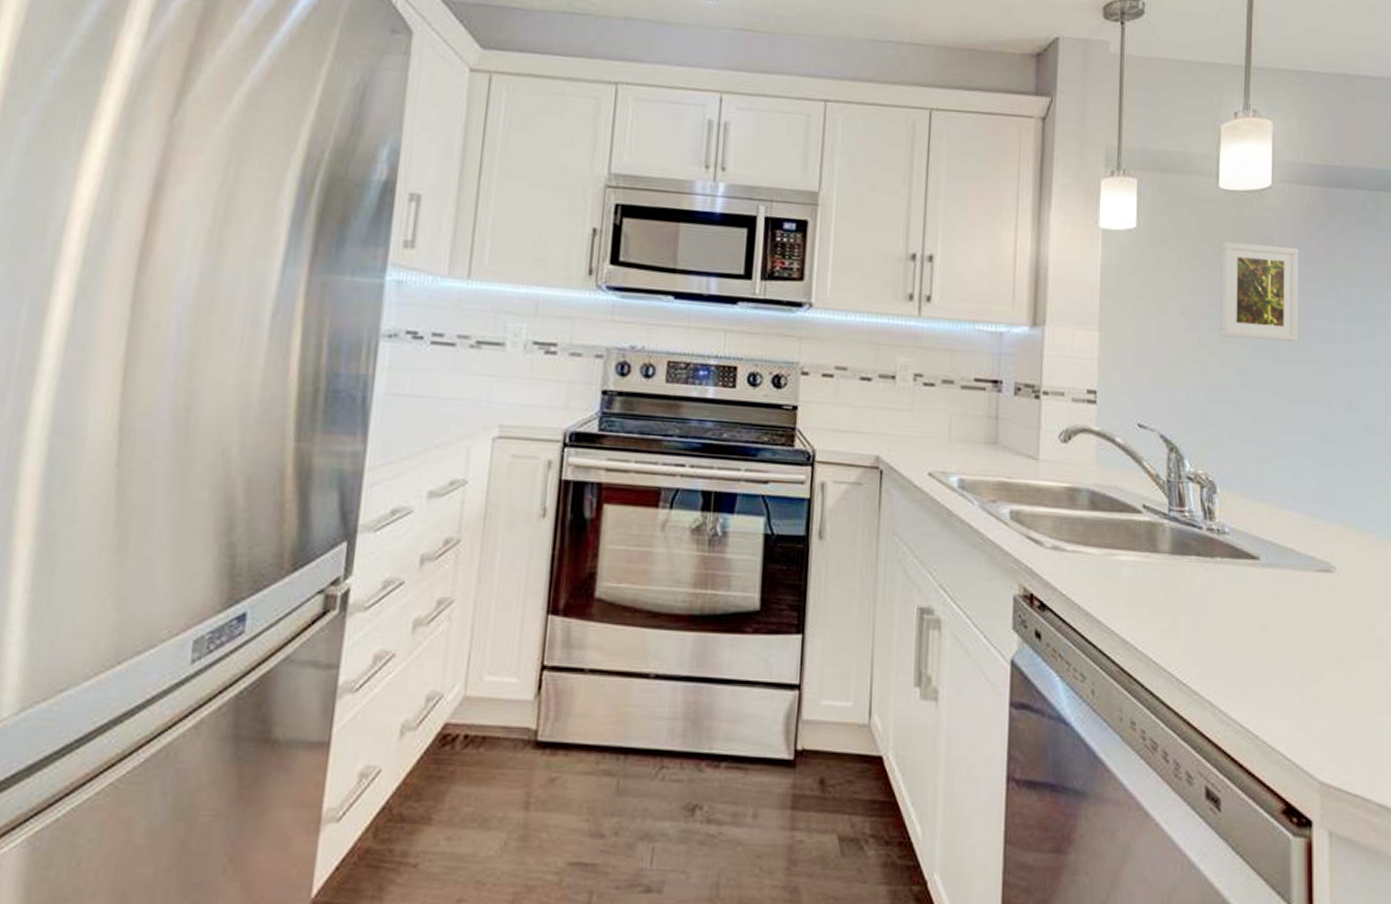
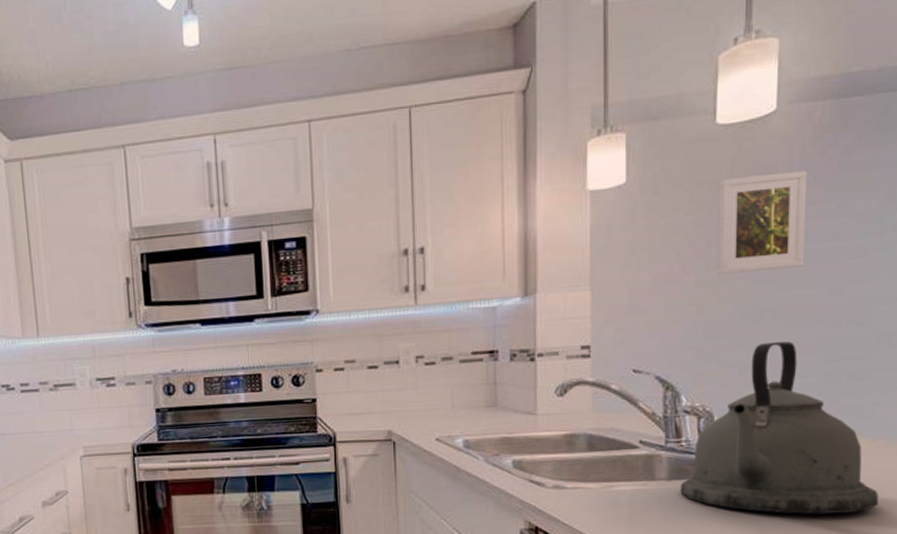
kettle: none [1183,415,1372,614] -> present [680,341,879,515]

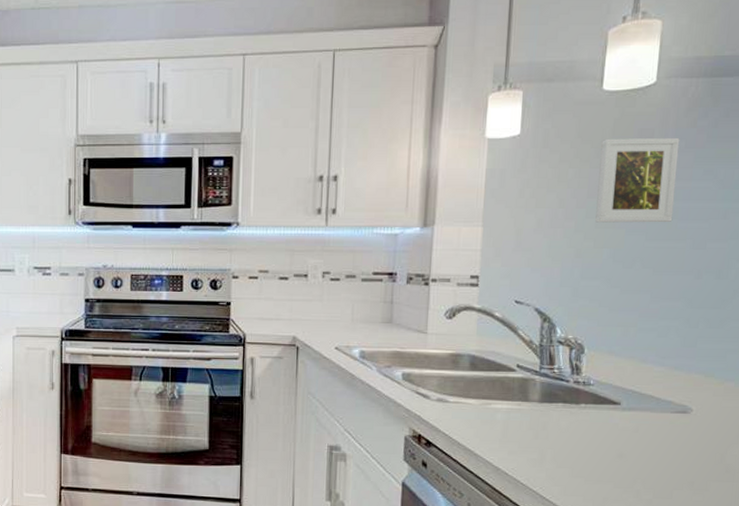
kettle: present [680,341,879,515] -> none [550,287,726,445]

